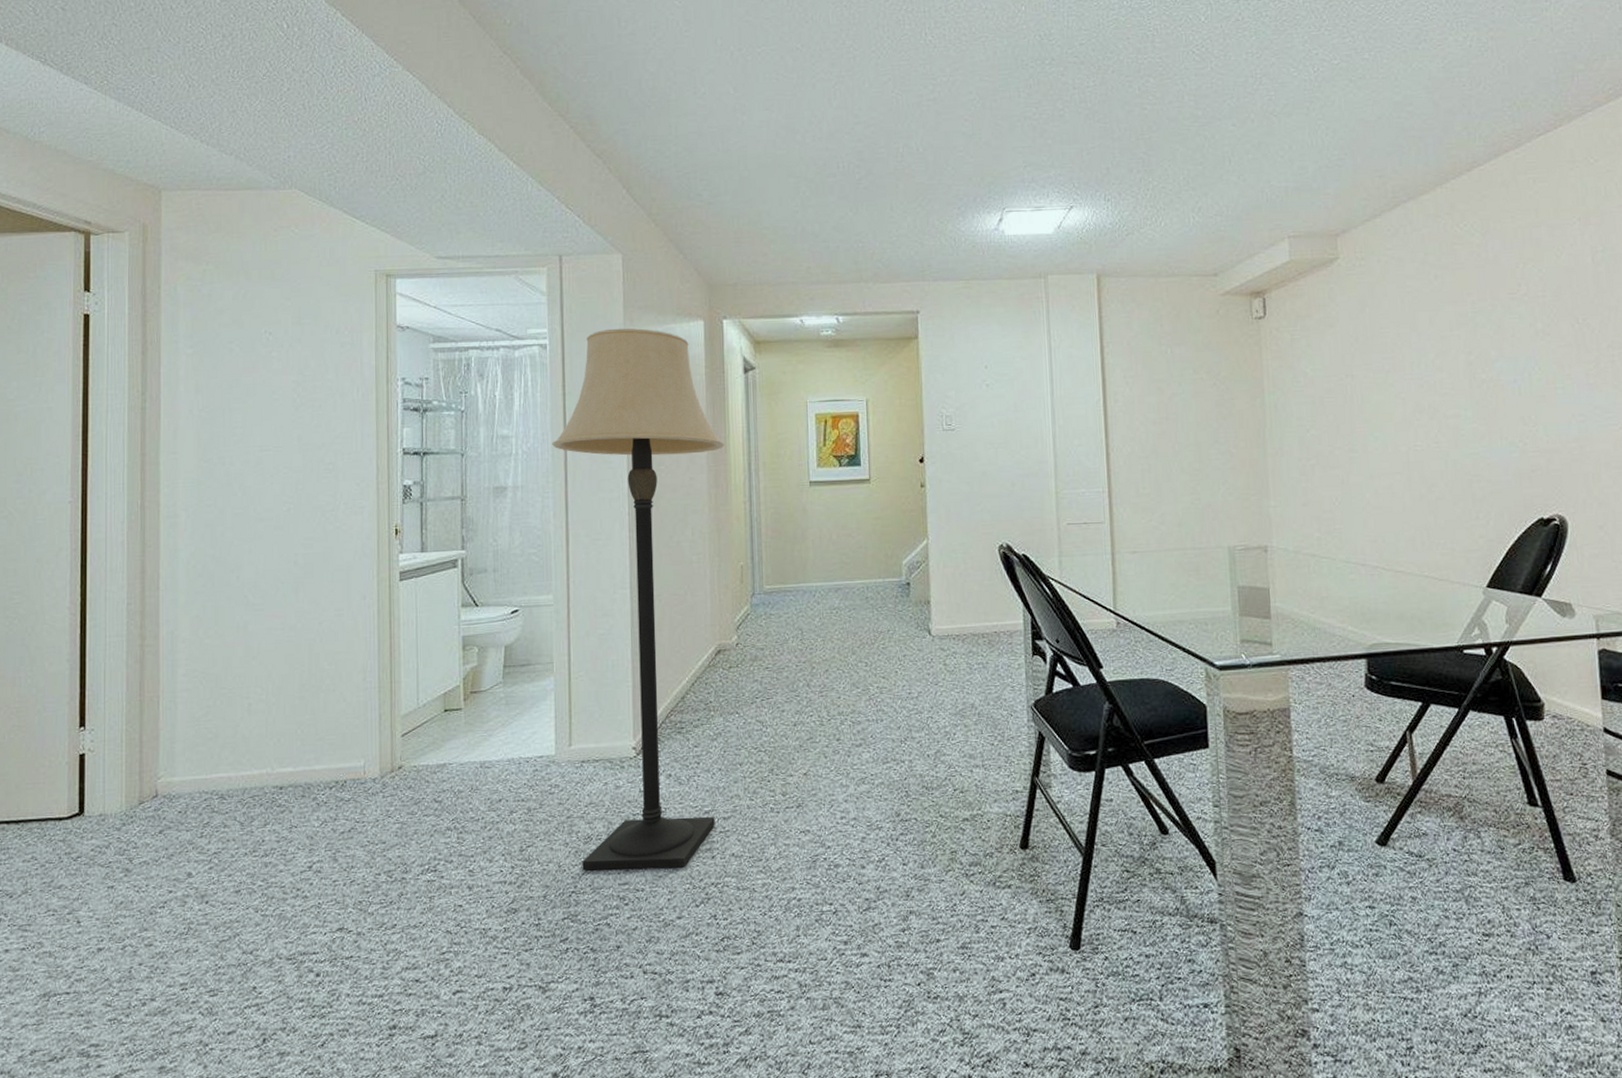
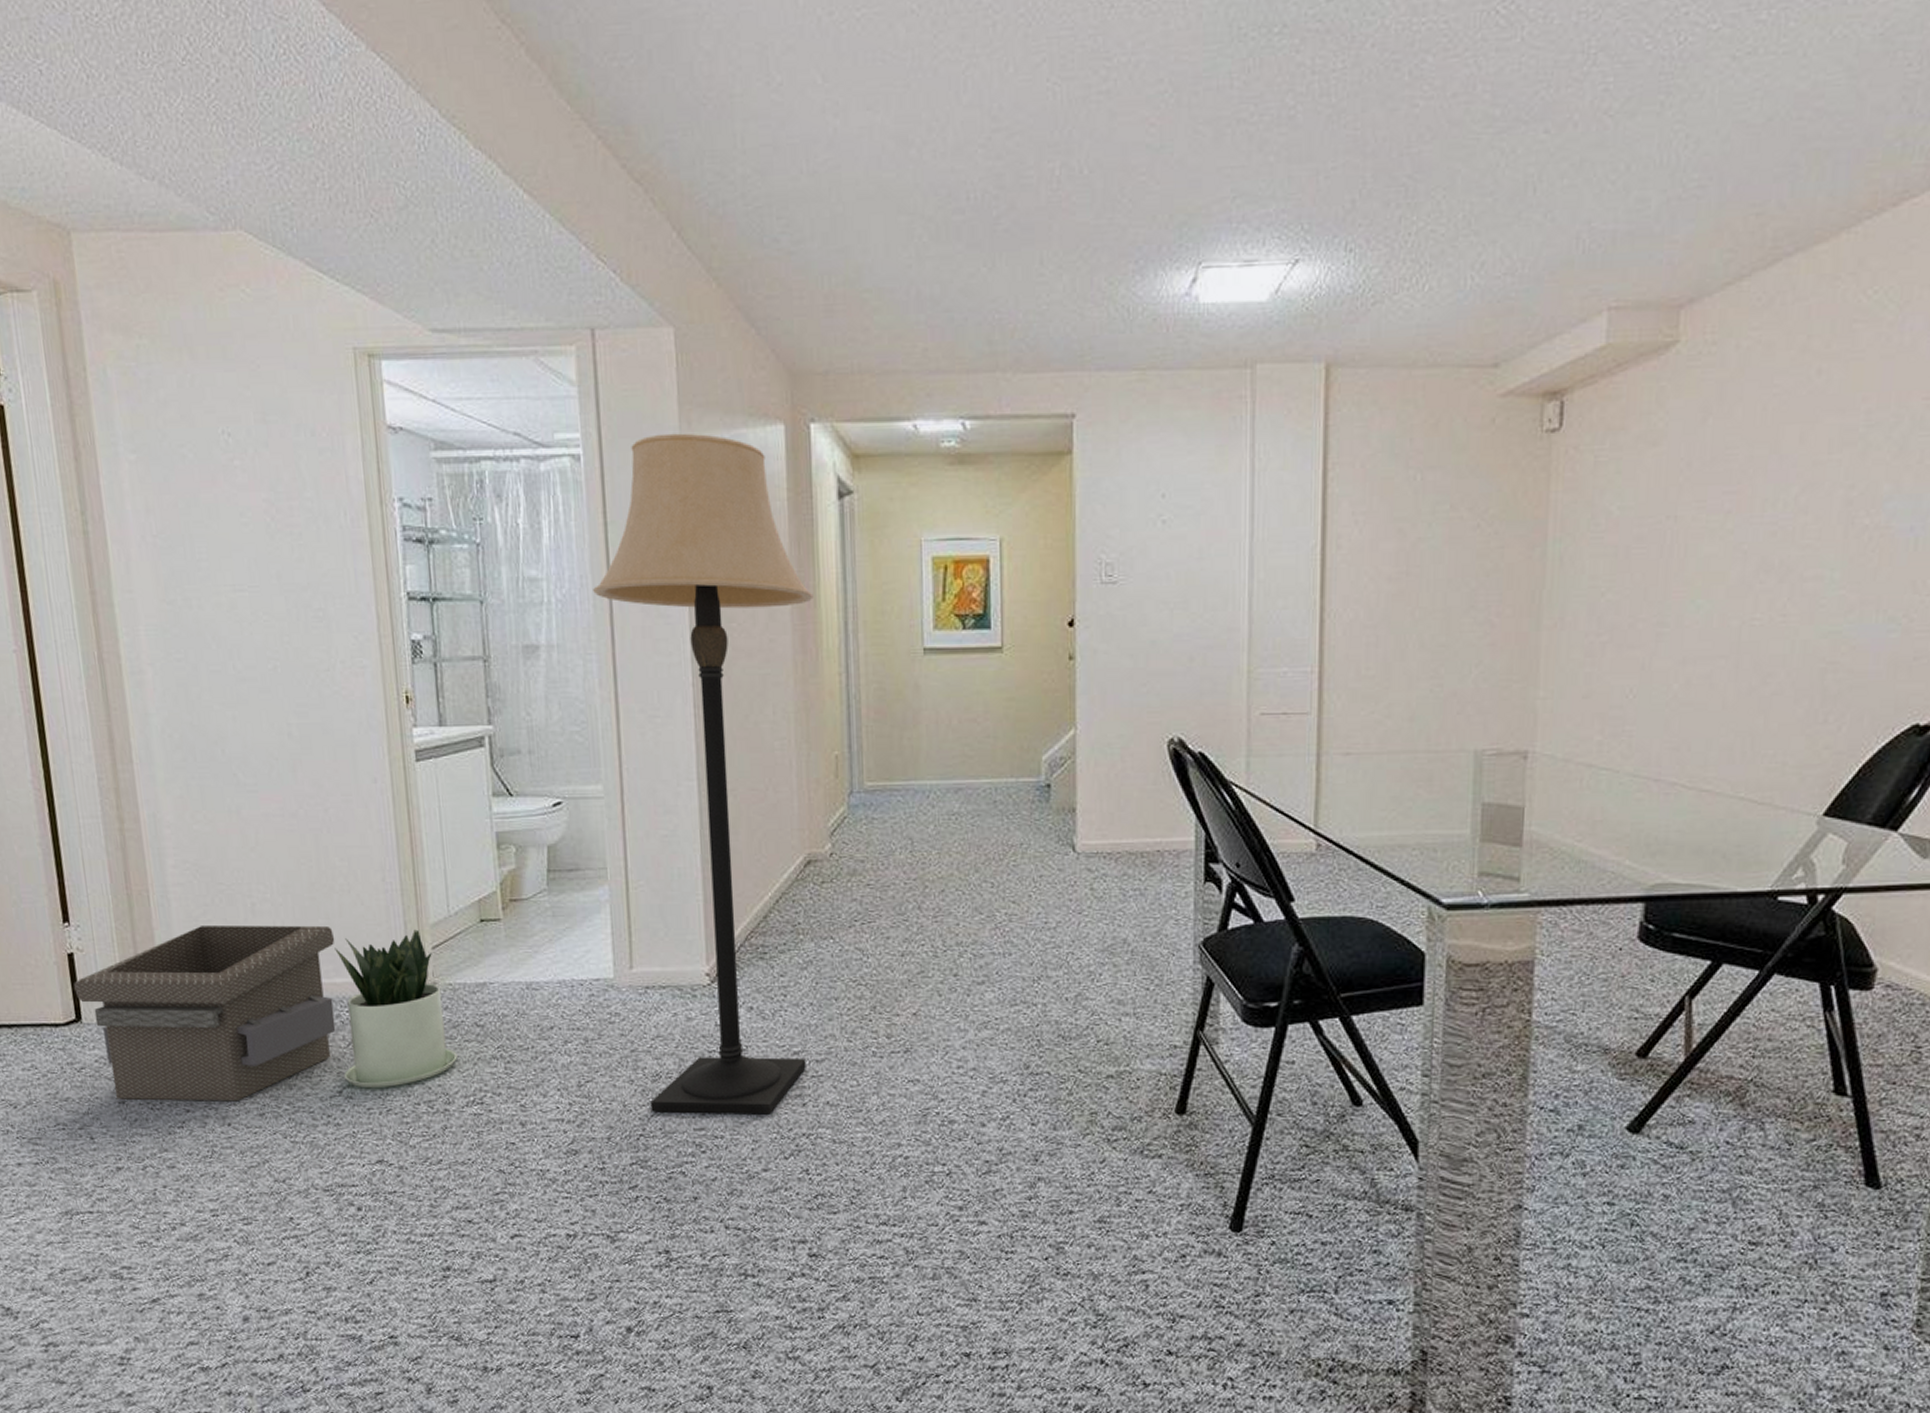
storage basket: none [82,720,318,884] -> present [74,925,336,1102]
planter: none [315,720,417,862] -> present [334,929,458,1089]

